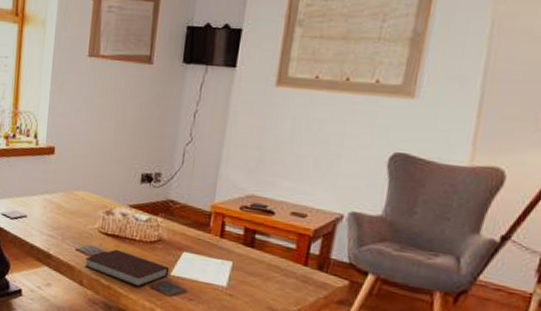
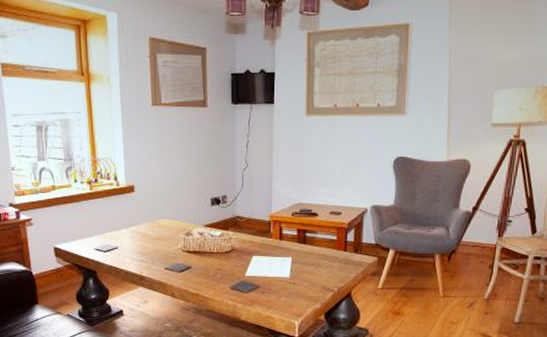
notebook: present [85,249,170,287] -> none [174,262,244,290]

